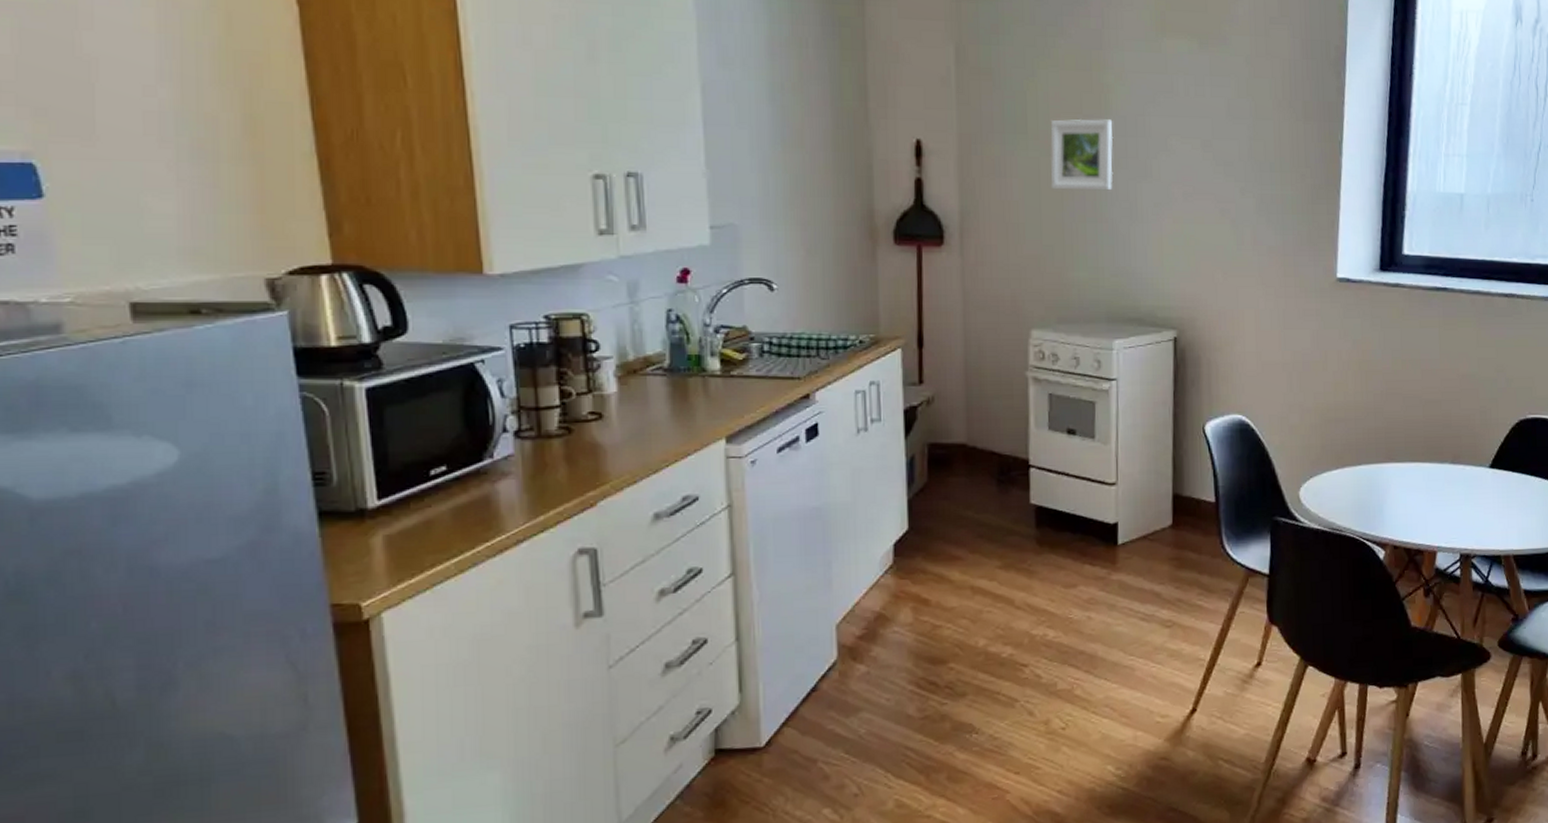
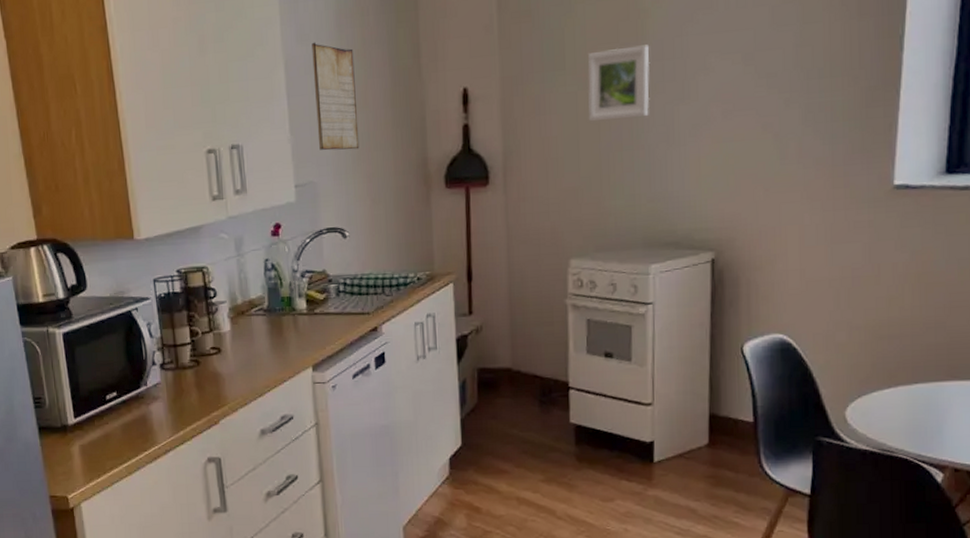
periodic table: none [737,67,793,193] -> present [312,42,359,151]

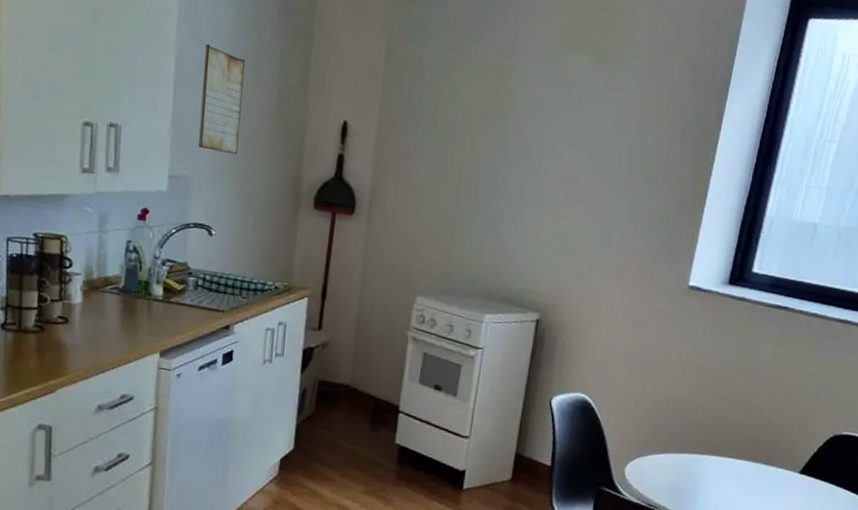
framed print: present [587,45,650,122] -> none [450,116,512,184]

